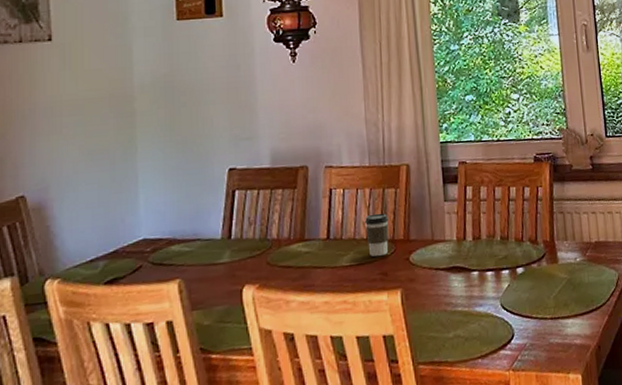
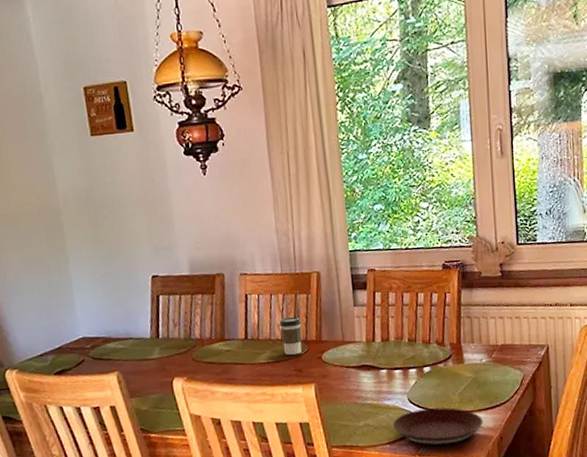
plate: none [484,313,580,359] -> present [392,407,483,446]

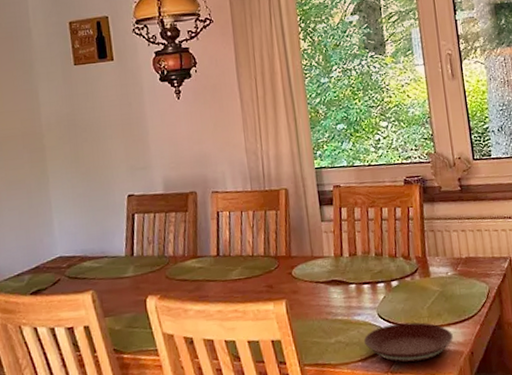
coffee cup: present [278,316,302,355] -> none [249,232,272,271]

